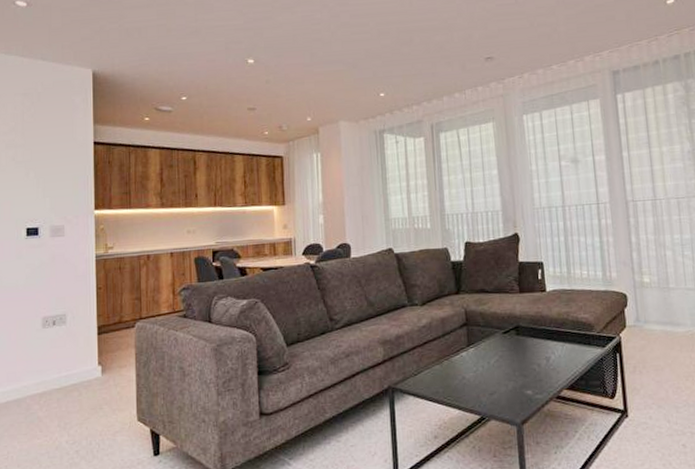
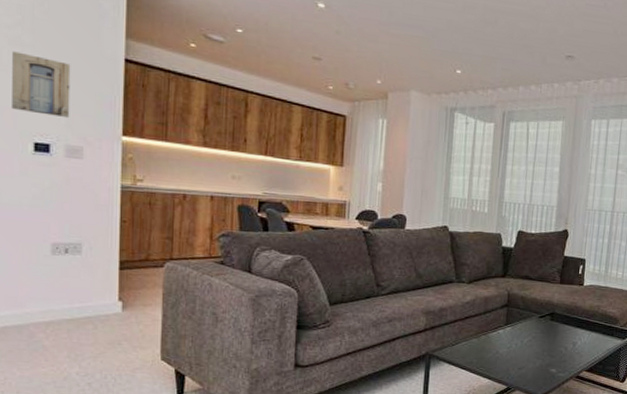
wall art: none [9,152,53,203] -> present [12,51,71,119]

